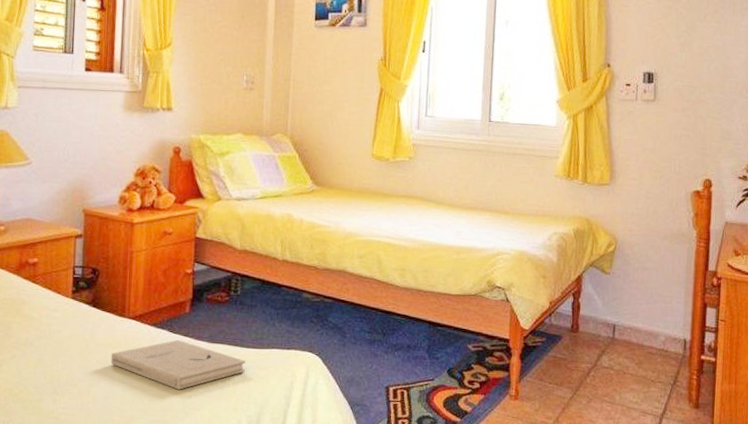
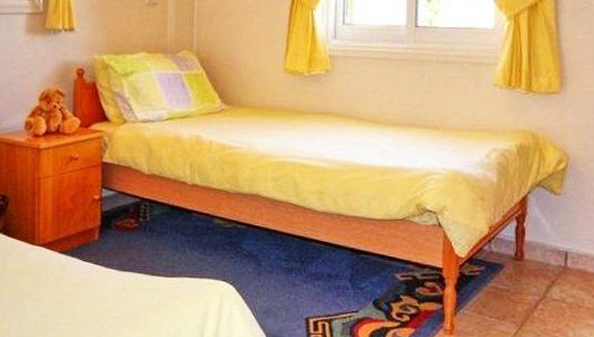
book: present [110,339,245,390] -> none [23,267,157,319]

